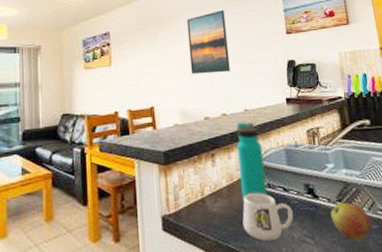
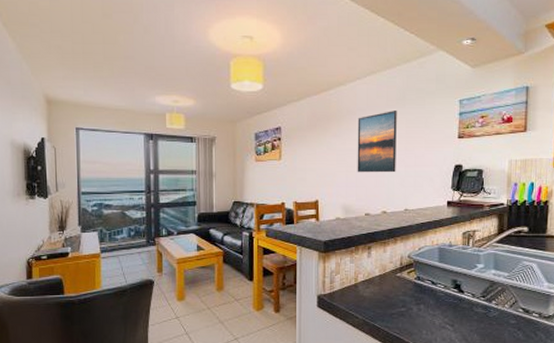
water bottle: present [236,122,268,202] -> none [392,220,417,290]
mug: present [242,192,294,241] -> none [390,283,437,324]
apple: present [330,202,371,242] -> none [472,298,510,332]

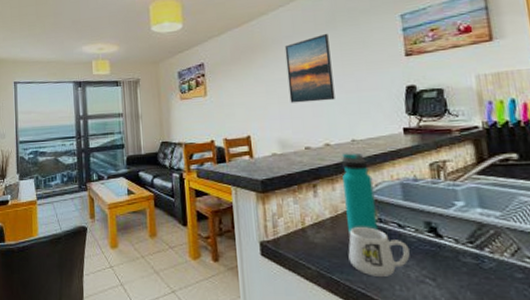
mug: none [390,283,437,324] -> present [348,226,410,276]
water bottle: none [392,220,417,290] -> present [342,153,379,235]

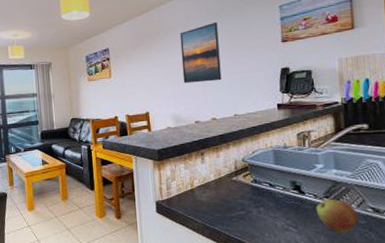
water bottle: present [342,153,379,235] -> none [225,125,254,194]
mug: present [348,226,410,276] -> none [228,186,278,227]
apple: none [458,244,514,289] -> present [316,199,359,233]

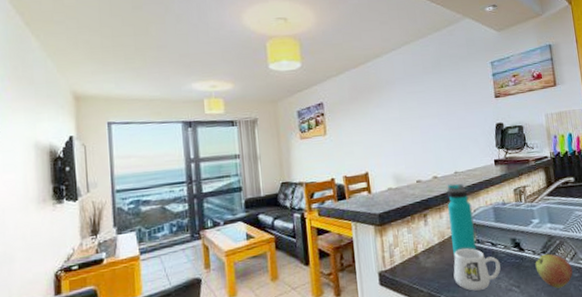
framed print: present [179,22,222,84] -> none [397,77,441,141]
water bottle: none [225,125,254,194] -> present [447,183,477,257]
mug: none [228,186,278,227] -> present [453,248,501,291]

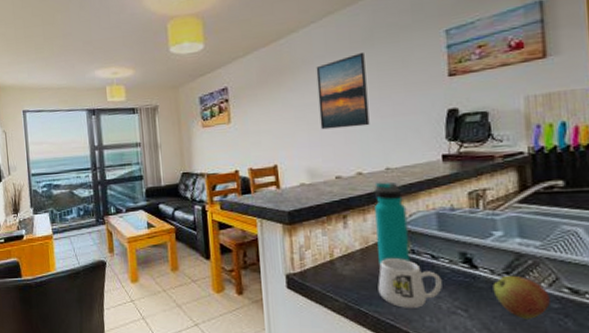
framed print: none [397,77,441,141] -> present [316,53,370,130]

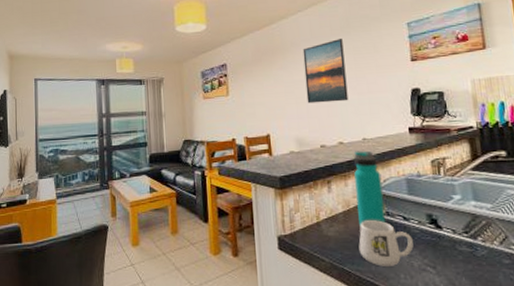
apple: present [492,275,550,319] -> none [455,234,502,274]

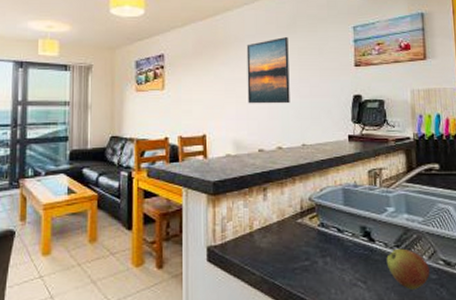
water bottle: present [354,151,386,228] -> none [291,157,320,239]
mug: present [358,219,414,266] -> none [291,230,346,281]
apple: none [455,234,502,274] -> present [386,248,430,290]

